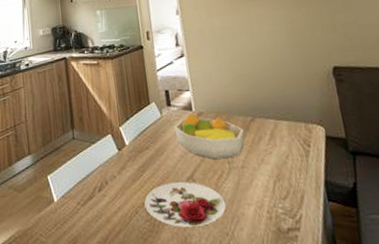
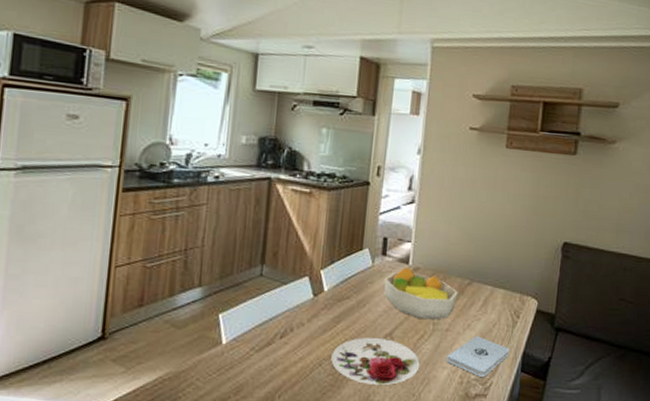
notepad: none [249,169,311,210] -> present [446,336,510,377]

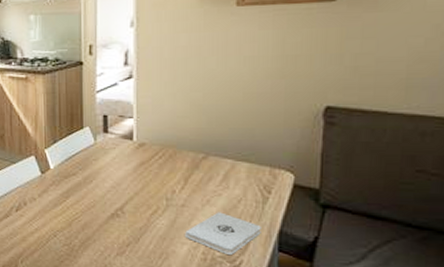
plate: present [331,337,420,385] -> none [64,211,156,257]
fruit bowl: present [384,267,458,320] -> none [108,143,192,196]

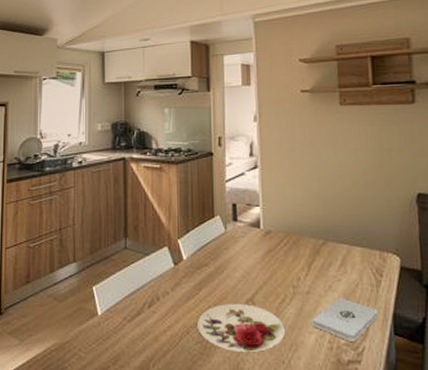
plate: none [64,211,156,257] -> present [197,303,286,352]

